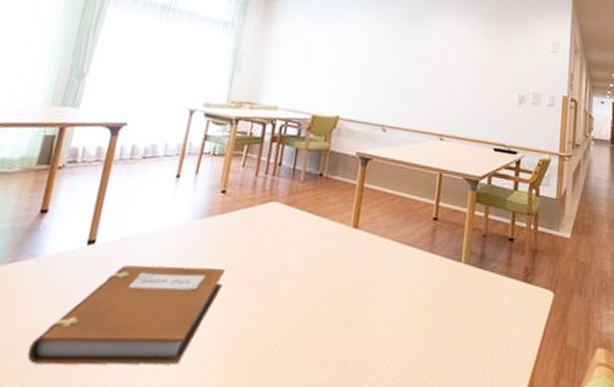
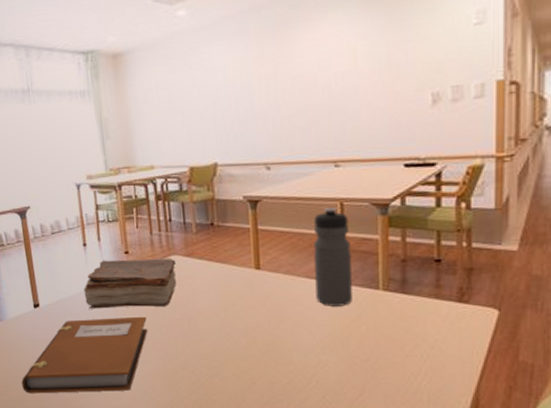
book: none [157,196,275,259] -> present [83,258,176,309]
water bottle: none [405,175,444,277] -> present [314,206,352,306]

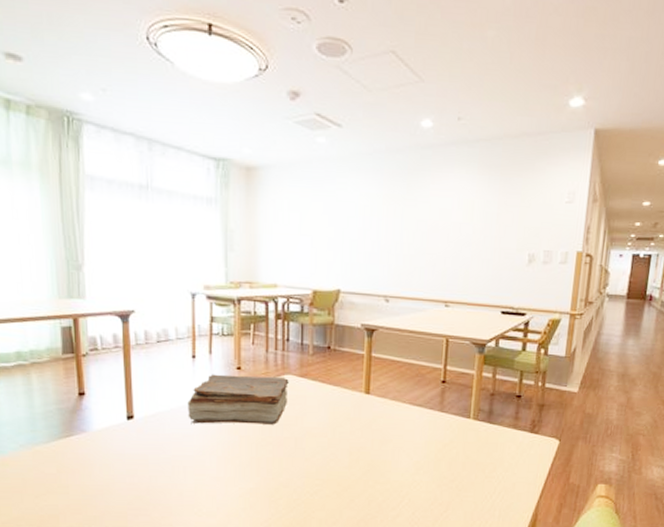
notebook: present [21,316,148,394] -> none [103,433,253,512]
water bottle: present [314,206,352,306] -> none [417,341,451,432]

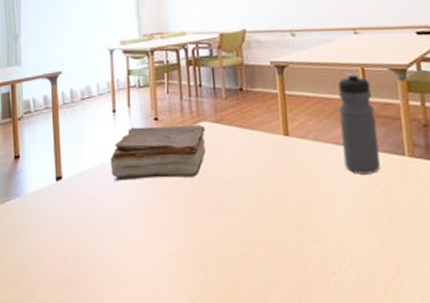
water bottle: none [417,341,451,432] -> present [338,72,380,175]

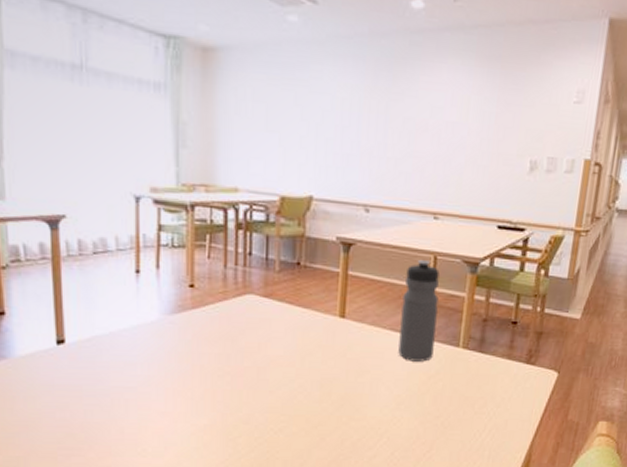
book: present [110,124,205,181] -> none [130,292,251,352]

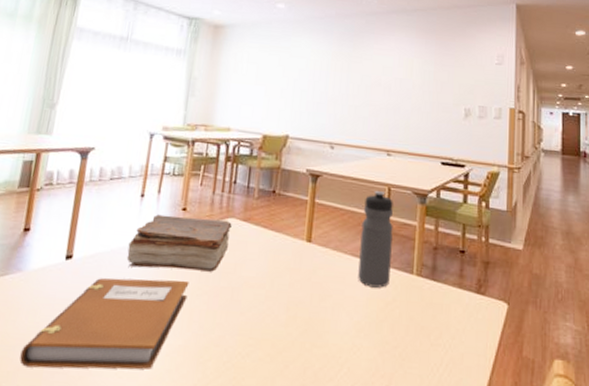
notebook: none [27,361,208,452] -> present [19,278,189,370]
book: none [130,292,251,352] -> present [126,214,232,272]

